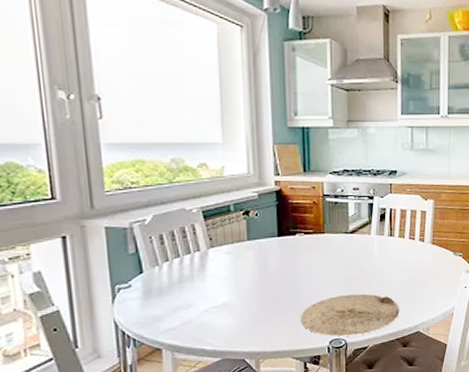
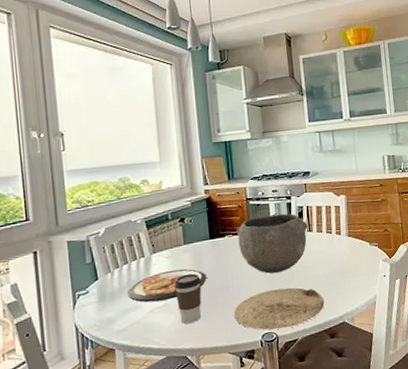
dish: none [178,267,272,301] -> present [127,269,207,303]
coffee cup: none [234,272,265,326] -> present [174,273,202,324]
bowl: none [309,214,389,278] -> present [236,213,308,274]

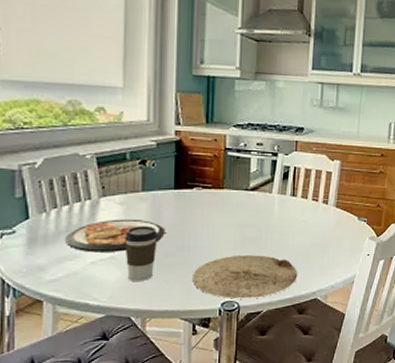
bowl: present [236,213,308,274] -> none [207,171,292,237]

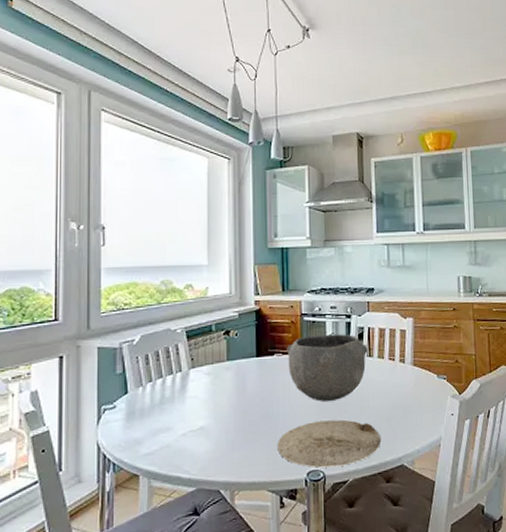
dish: present [65,219,165,253] -> none [159,388,250,424]
coffee cup: present [125,226,158,281] -> none [212,394,243,452]
bowl: none [207,171,292,237] -> present [287,334,368,402]

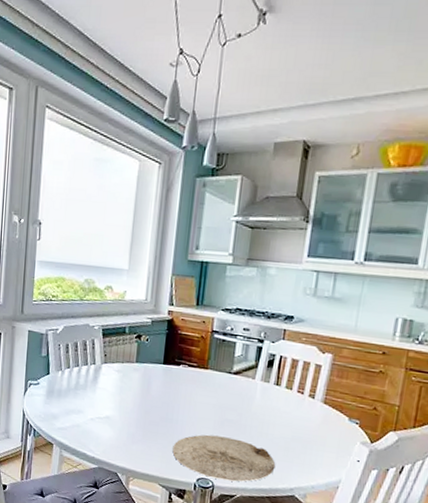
bowl: present [287,334,368,402] -> none [192,353,277,420]

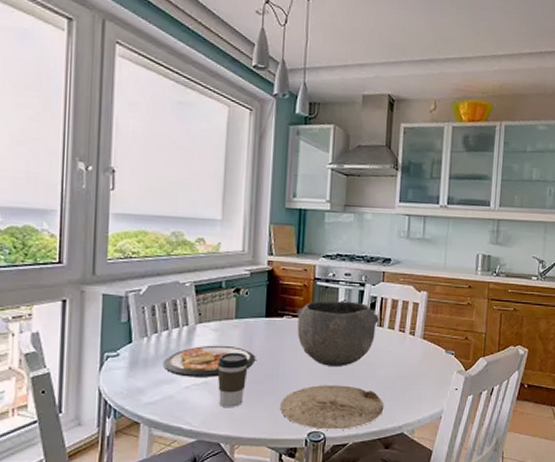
dish: none [73,384,153,414] -> present [163,345,256,377]
coffee cup: none [118,392,146,443] -> present [217,352,249,407]
bowl: none [192,353,277,420] -> present [297,300,379,366]

